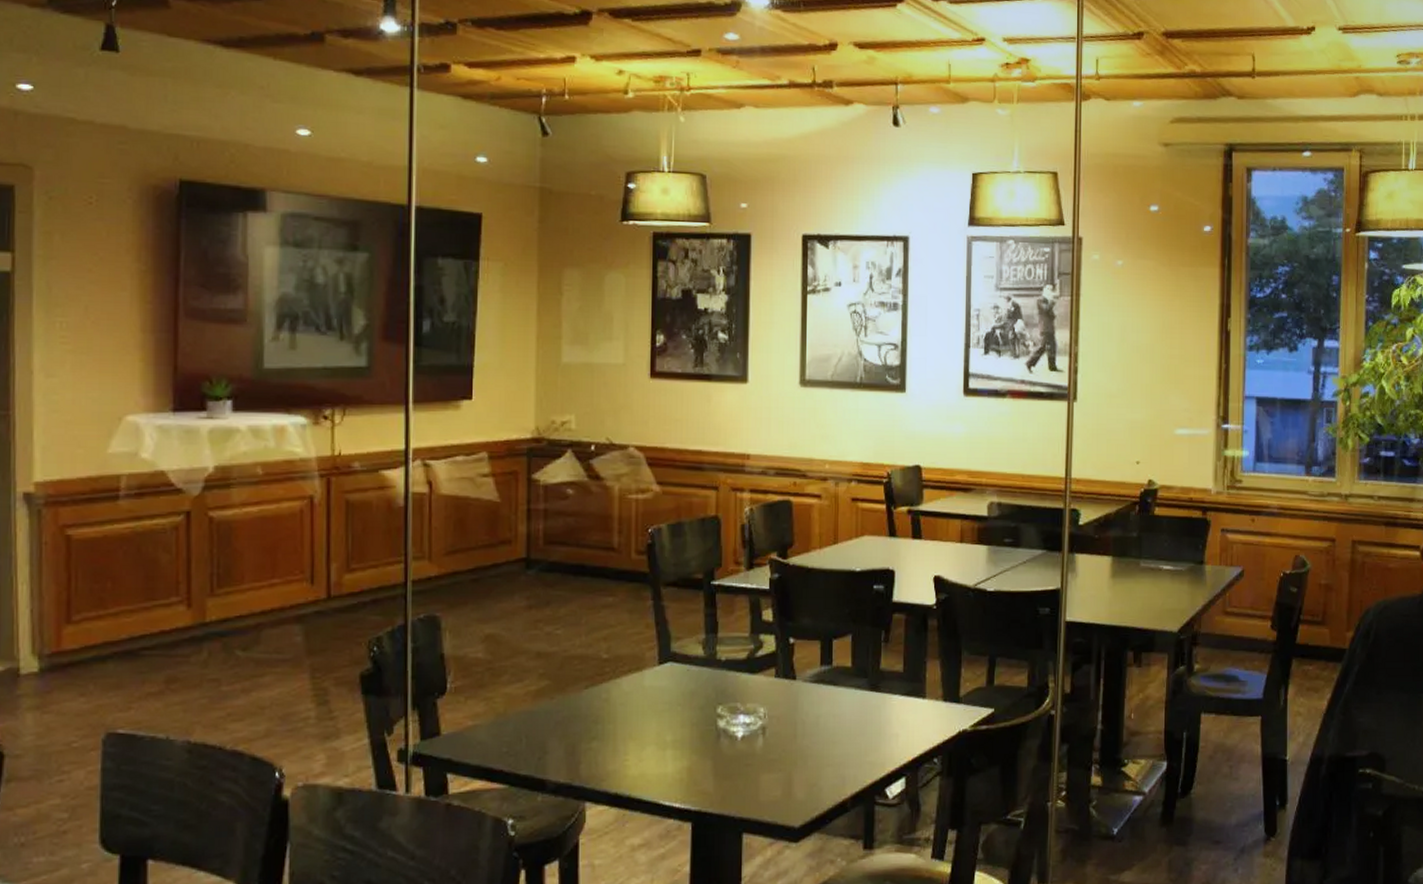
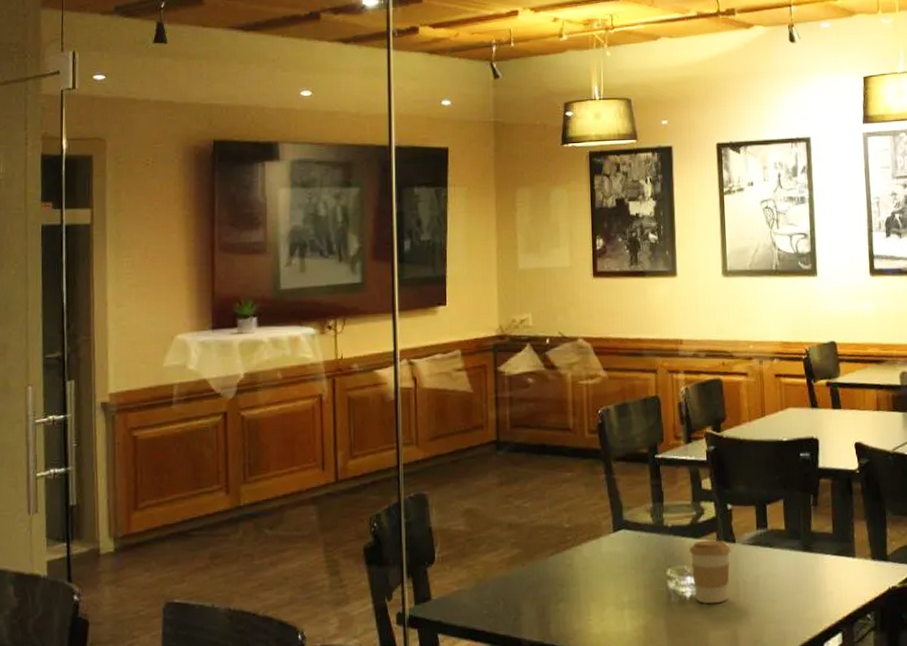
coffee cup: none [743,676,791,745] -> present [689,540,731,604]

